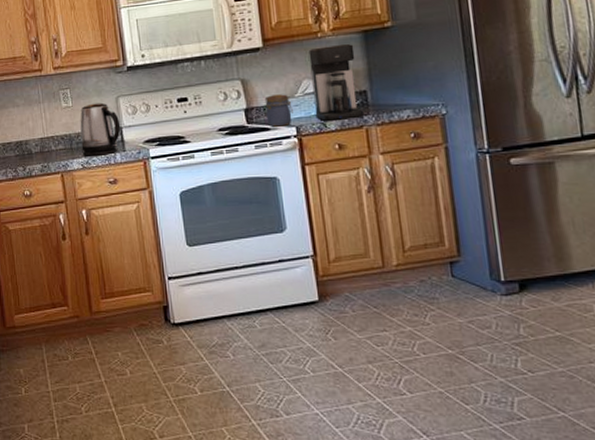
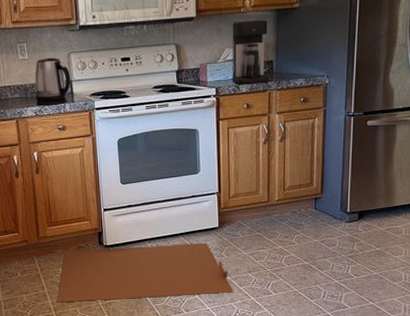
door mat: none [117,321,349,396] -> present [57,243,233,303]
jar: present [264,94,293,127] -> none [193,59,215,87]

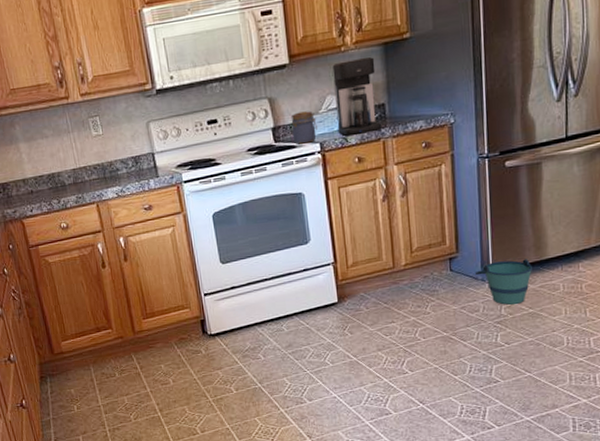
kettle: present [35,57,71,106] -> none [111,129,153,186]
door mat: present [57,243,233,303] -> none [162,321,362,402]
jar: none [193,59,215,87] -> present [291,111,317,145]
bucket: none [334,205,383,242] -> present [474,259,533,305]

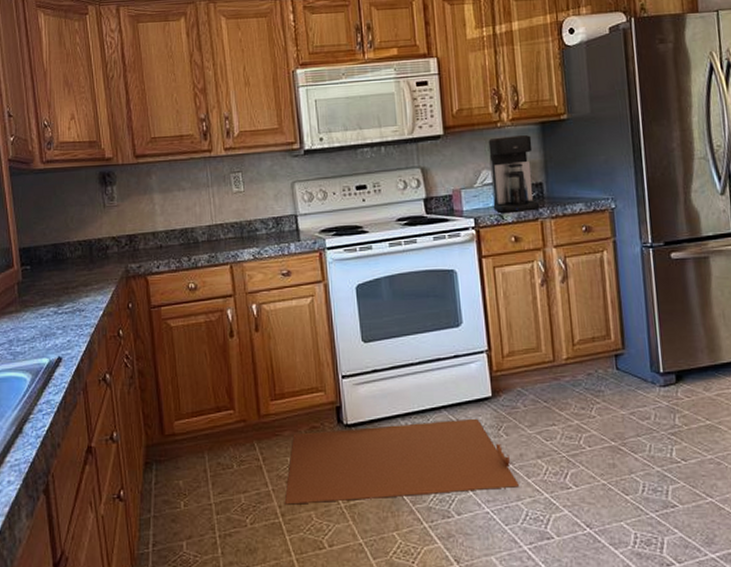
door mat: none [162,321,362,402] -> present [285,418,519,505]
jar: present [291,111,317,145] -> none [444,184,472,218]
bucket: present [474,259,533,305] -> none [643,362,708,414]

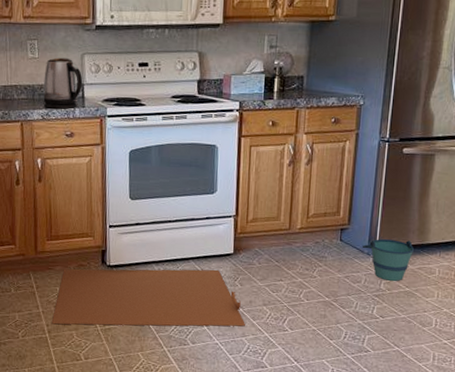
kettle: none [252,188,296,247] -> present [43,57,83,110]
coffee maker: present [488,135,540,214] -> none [257,31,301,101]
bucket: none [643,362,708,414] -> present [361,239,415,281]

